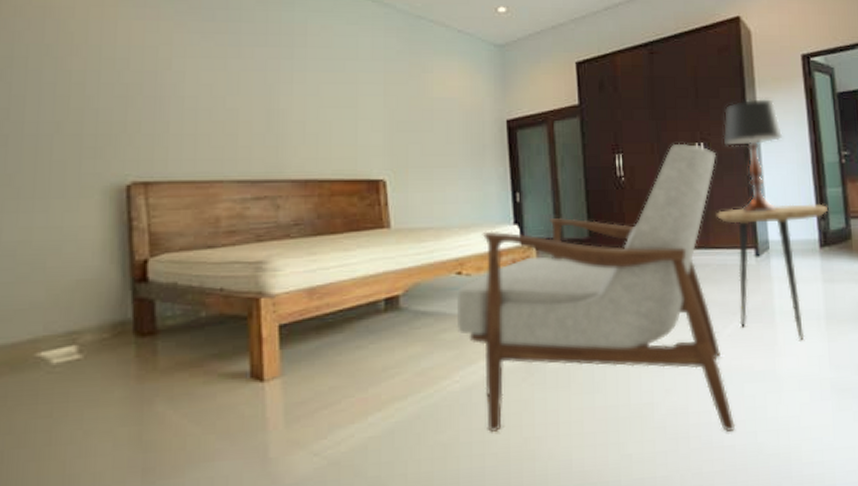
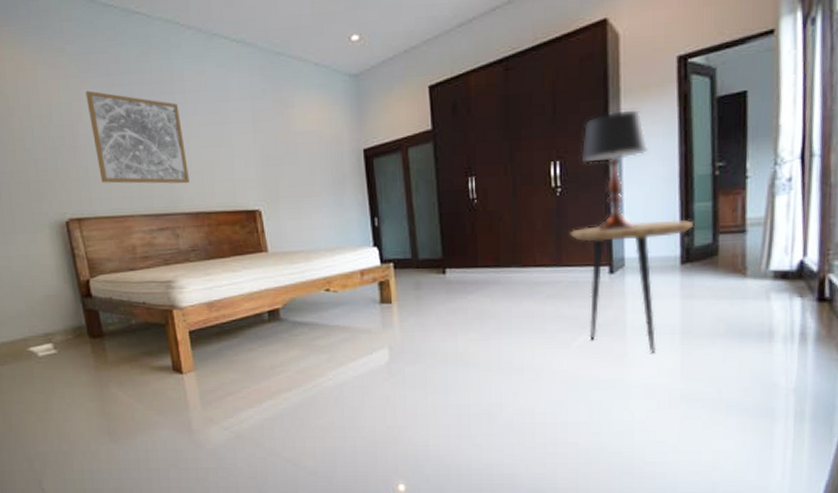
wall art: none [180,35,301,147] -> present [85,90,189,184]
armchair: present [456,143,735,433] -> none [326,162,579,431]

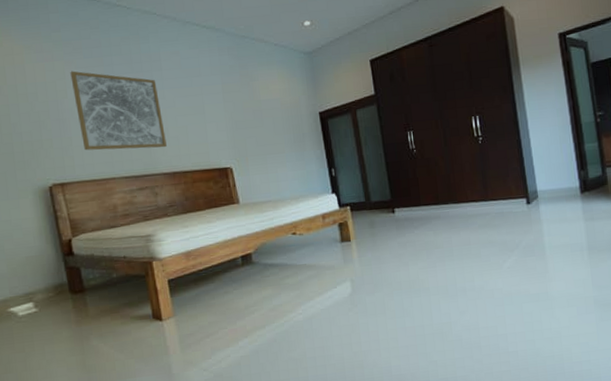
side table: present [569,219,693,353] -> none [492,158,586,268]
table lamp: present [581,108,649,230] -> none [494,73,546,169]

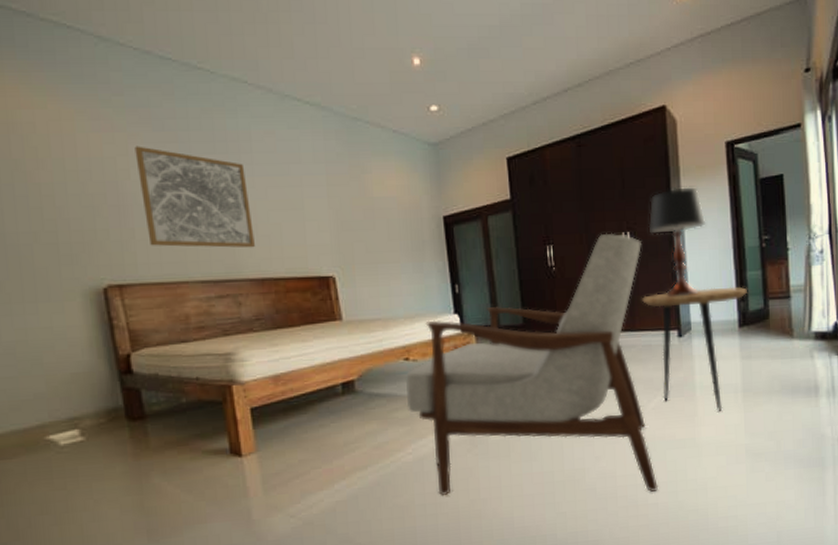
armchair: none [293,117,517,350] -> present [405,233,658,497]
side table: none [492,158,586,268] -> present [641,286,747,411]
table lamp: none [494,73,546,169] -> present [648,186,706,296]

